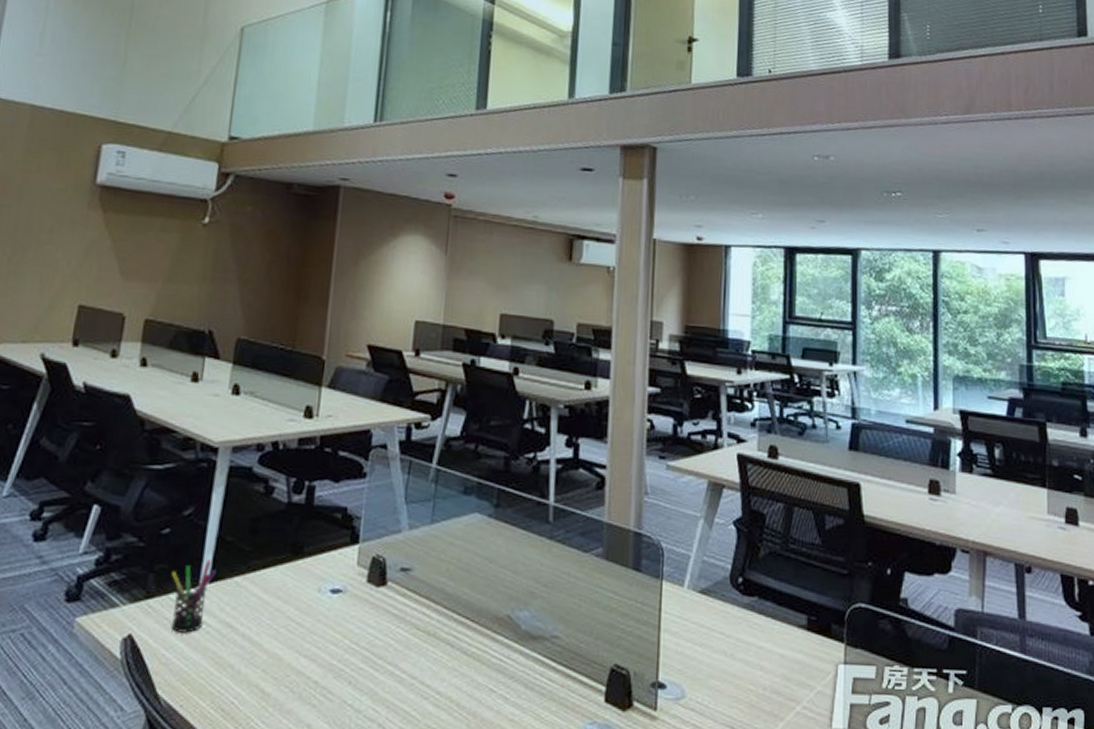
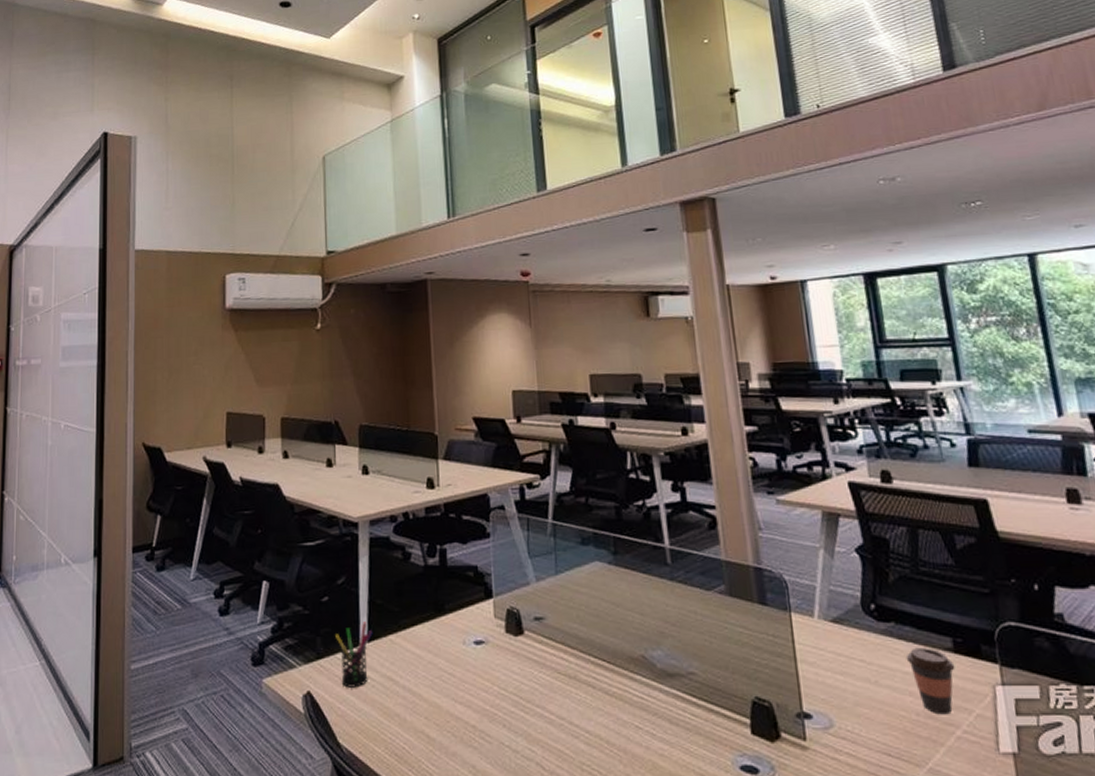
coffee cup: none [762,623,806,690] -> present [906,647,955,715]

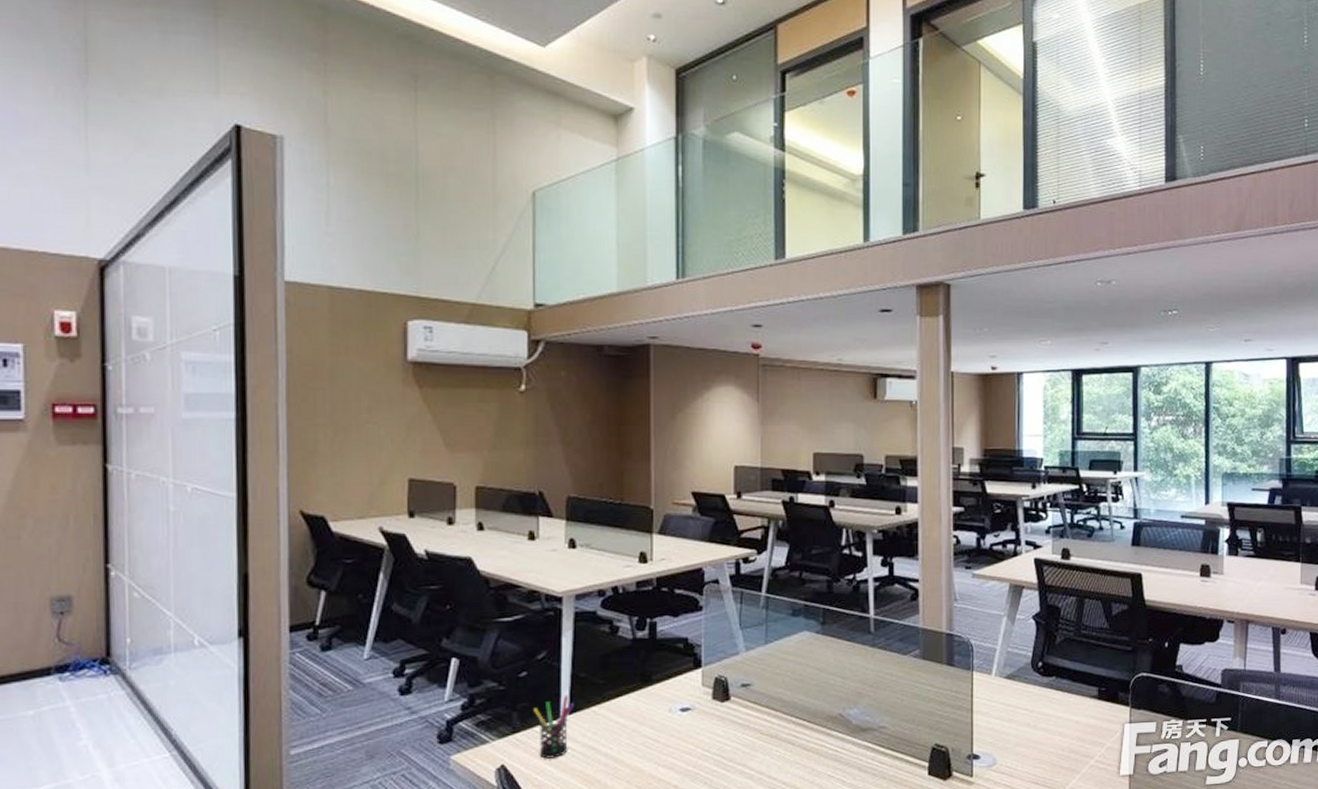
coffee cup: present [906,647,955,715] -> none [1060,696,1097,749]

